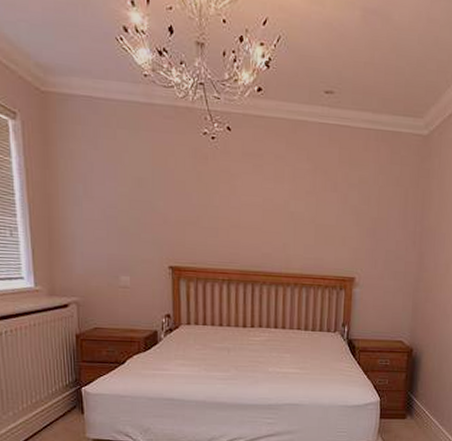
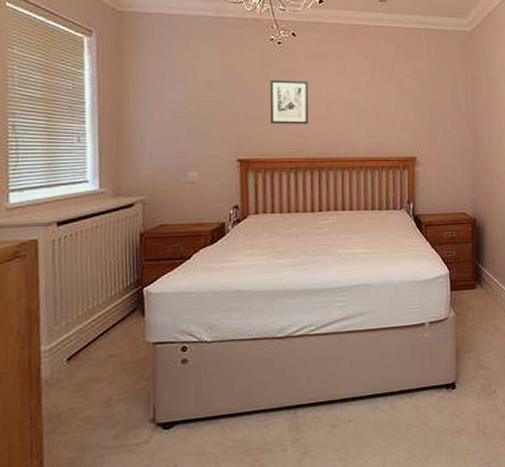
wall art: none [202,181,244,233] -> present [270,80,309,124]

